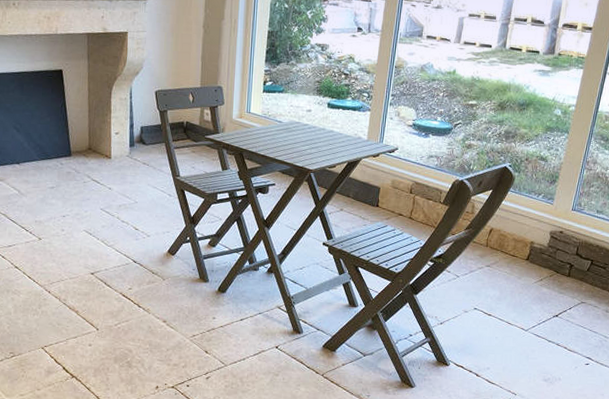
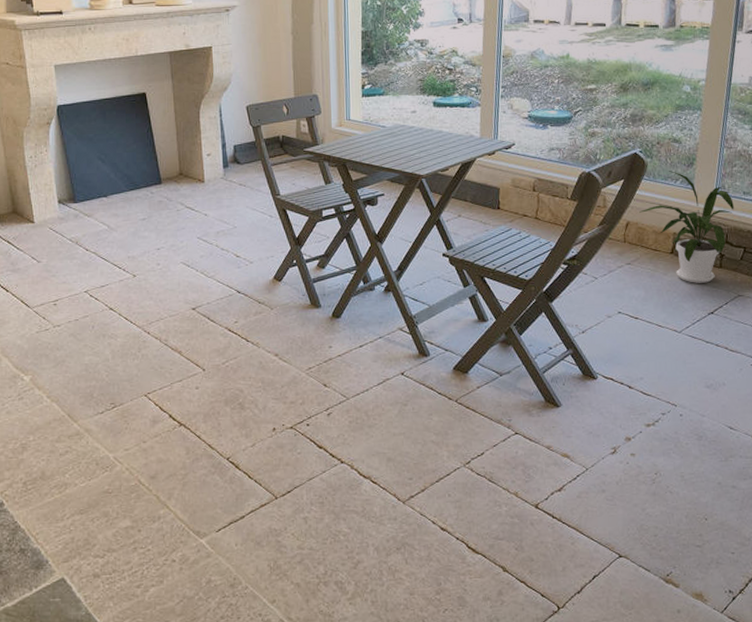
house plant: none [503,185,587,289] -> present [639,171,734,283]

